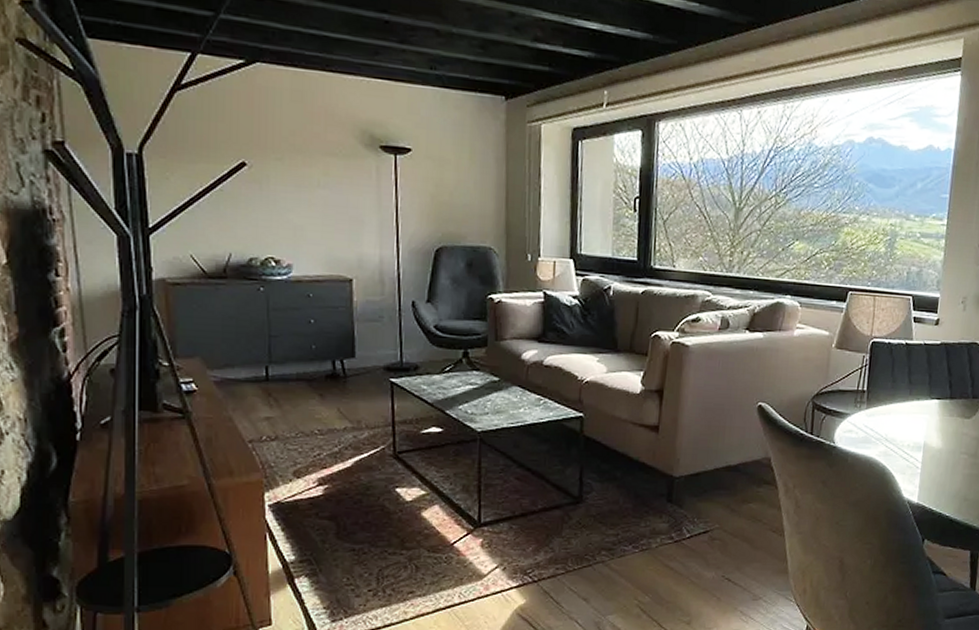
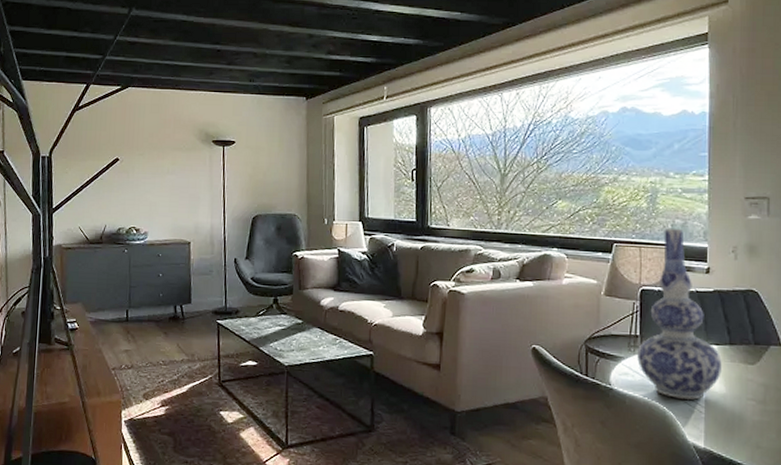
vase: none [862,275,942,456] -> present [637,228,722,400]

